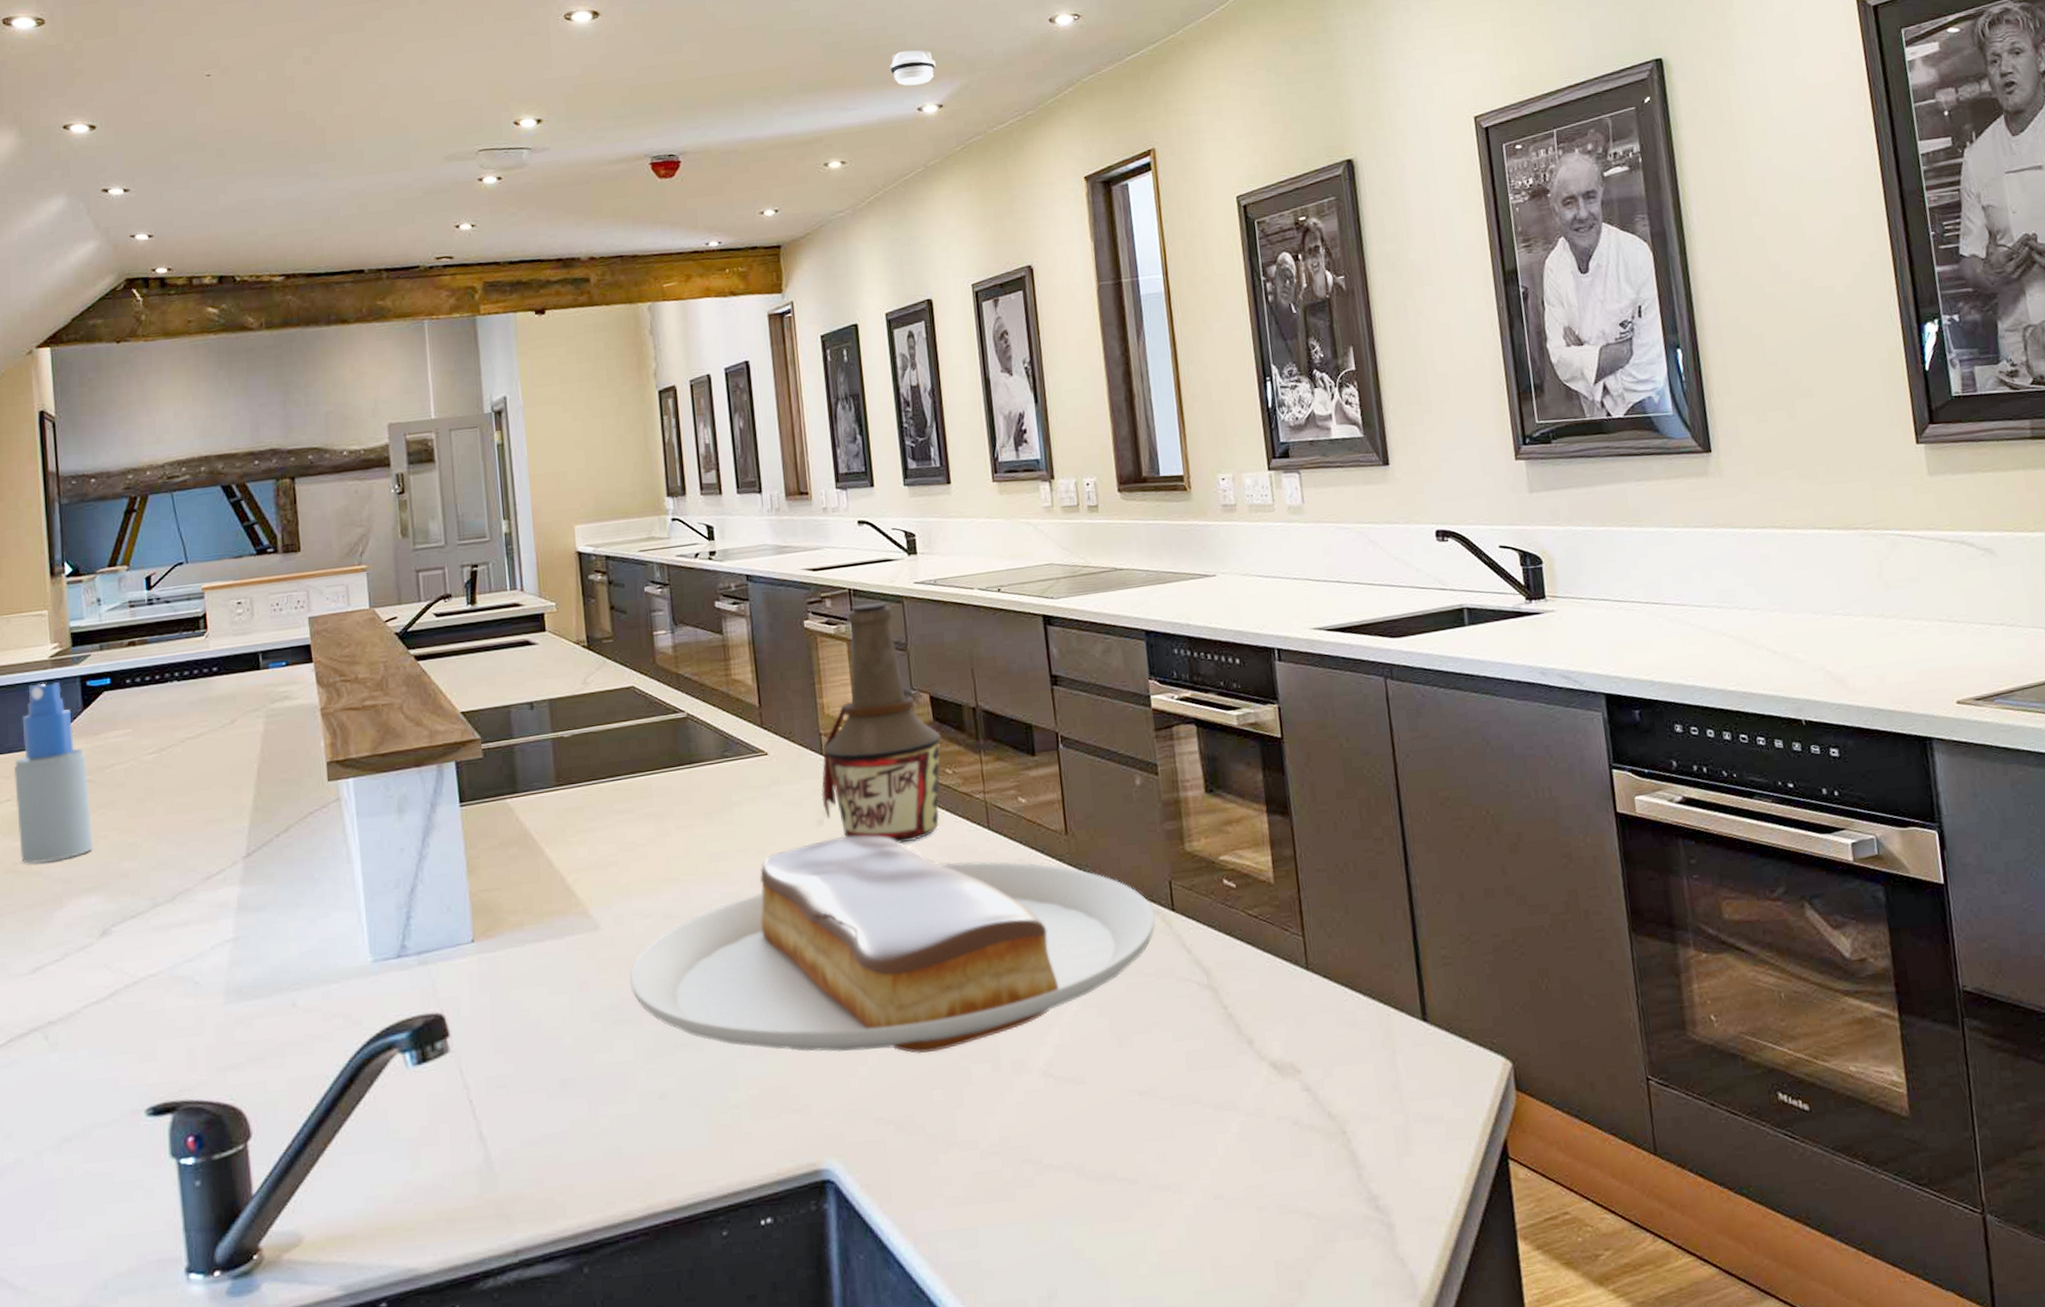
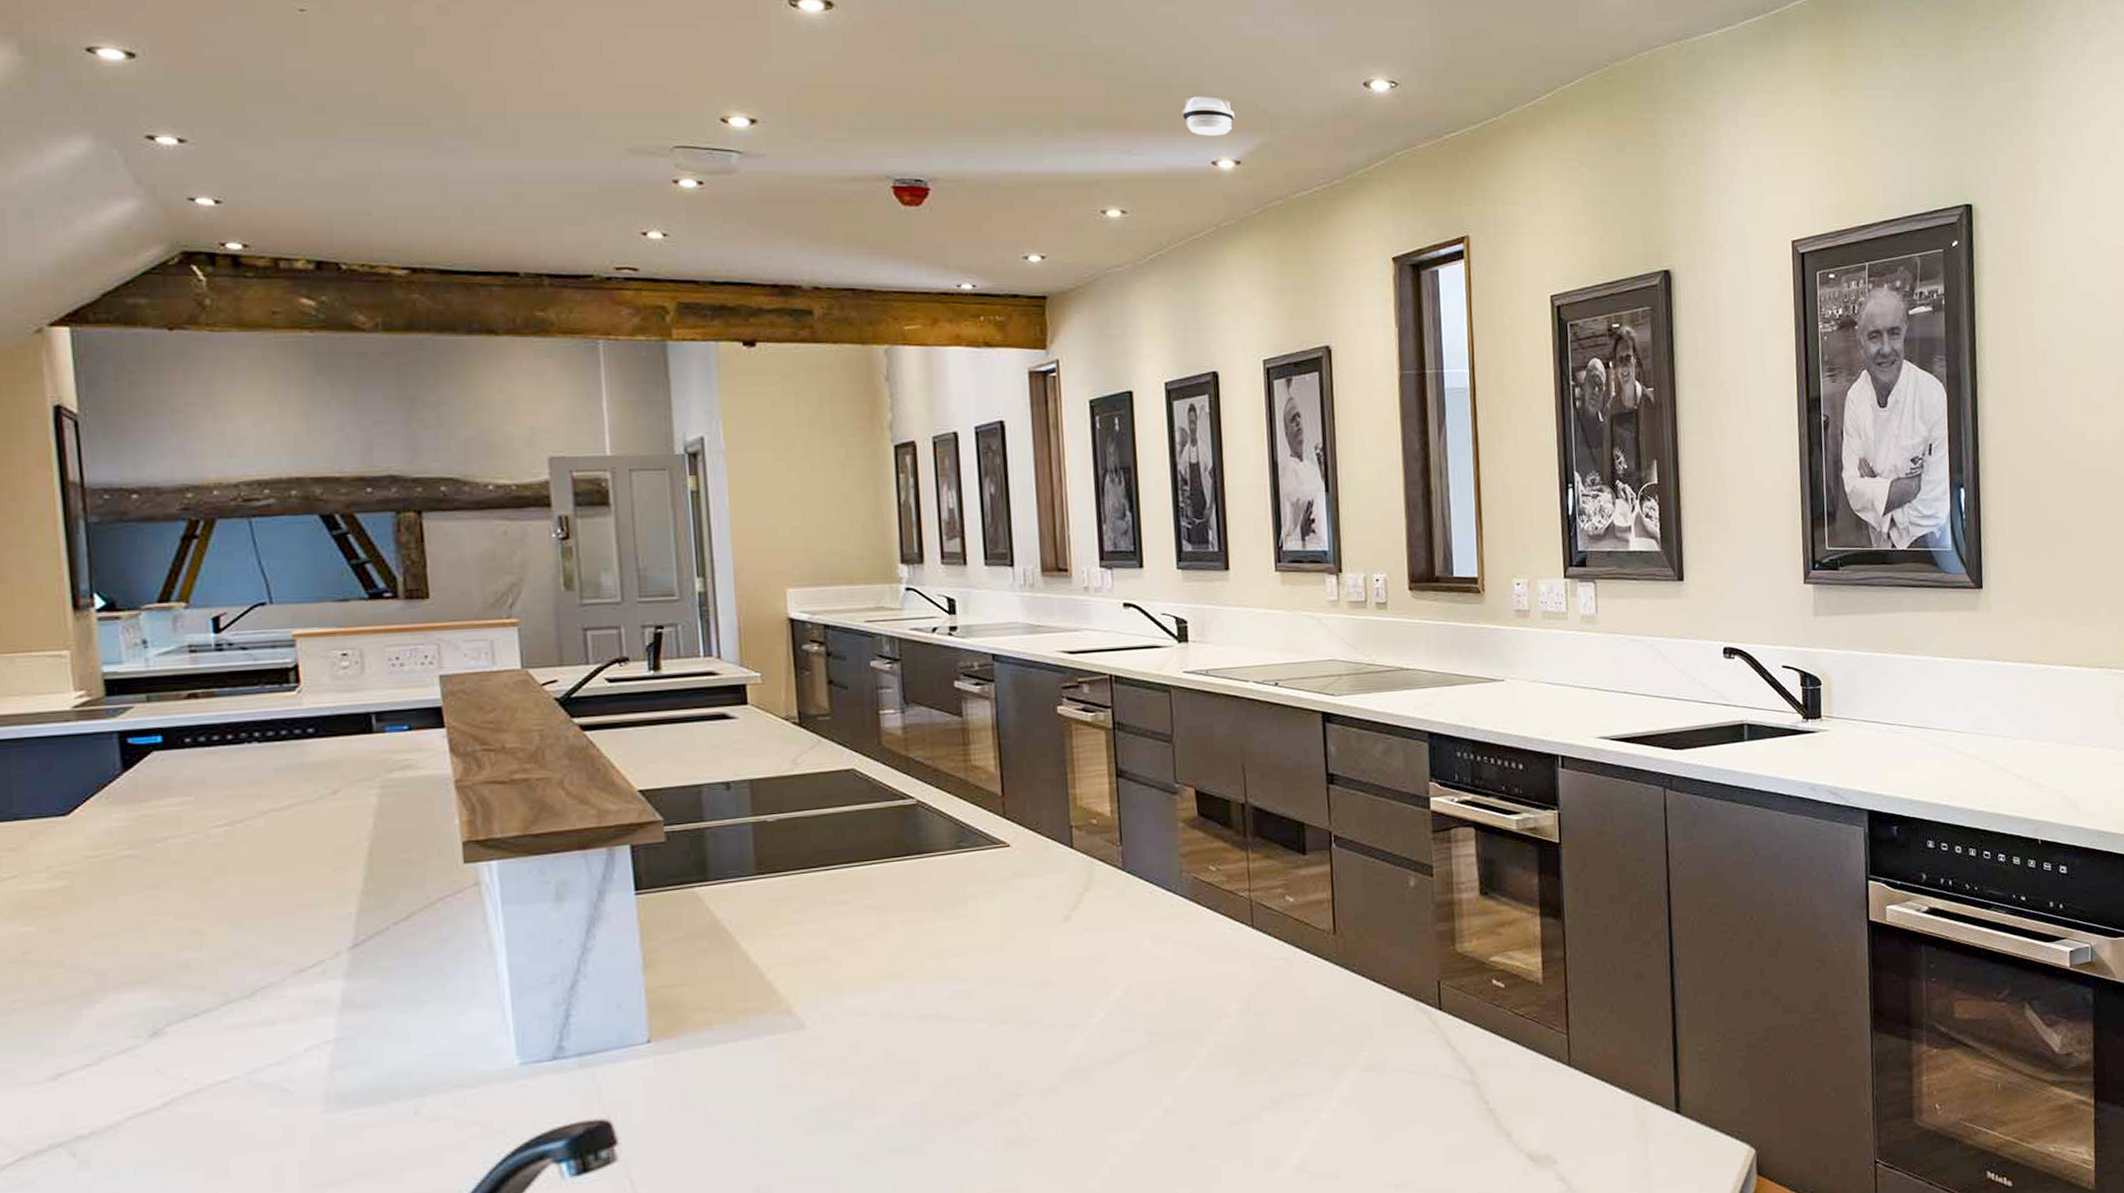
spray bottle: present [13,682,94,864] -> none [21,738,140,953]
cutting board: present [629,835,1156,1054] -> none [839,932,1422,1153]
bottle: present [821,601,941,844] -> none [1069,690,1206,941]

